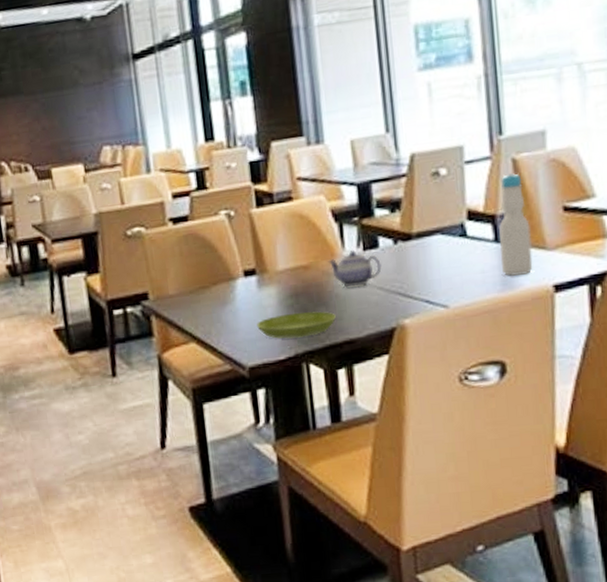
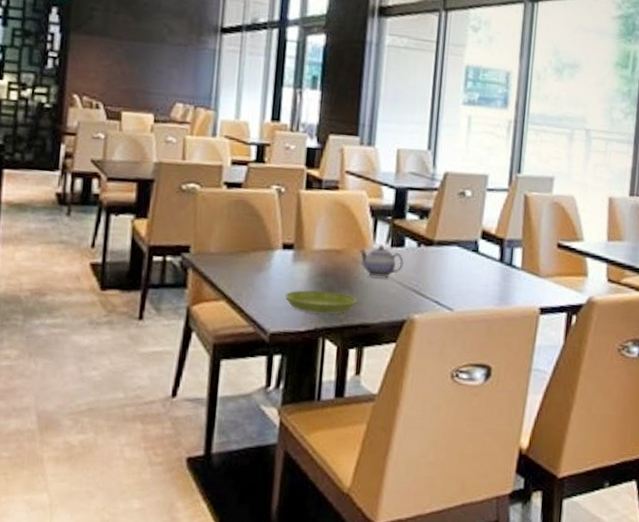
bottle: present [499,172,533,277] -> none [502,206,530,295]

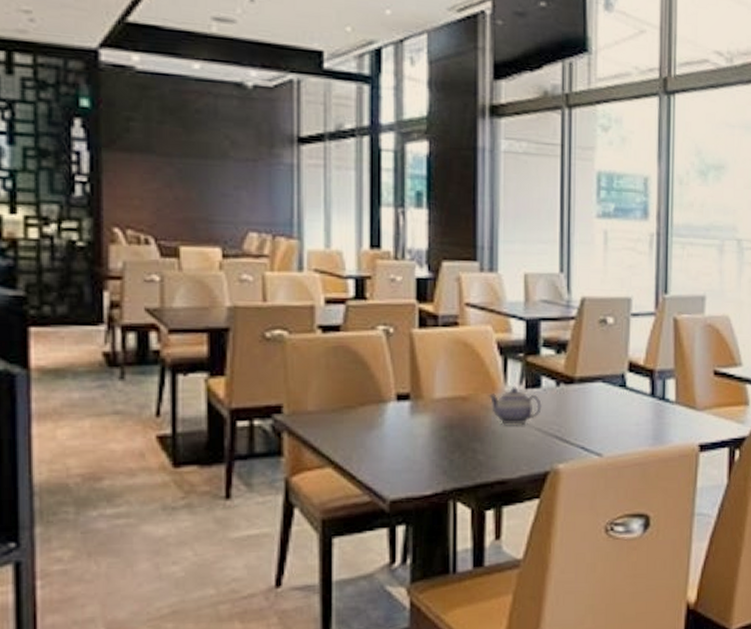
saucer: present [285,290,357,314] -> none [404,445,490,473]

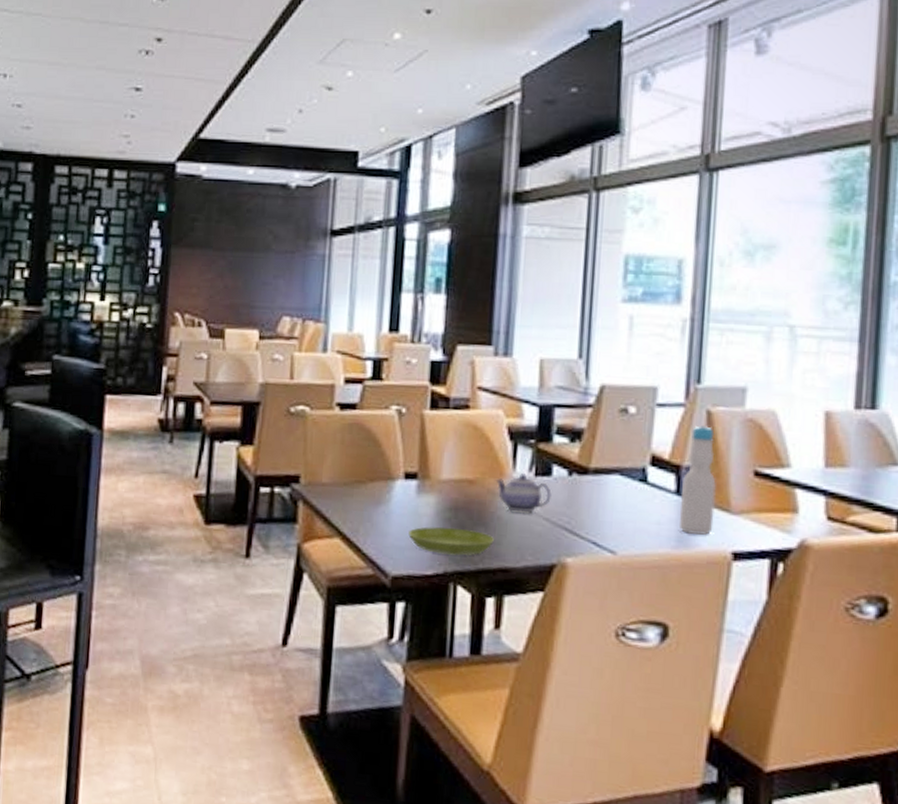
saucer: none [404,445,490,473] -> present [408,527,494,555]
bottle: none [655,331,684,433] -> present [680,424,716,535]

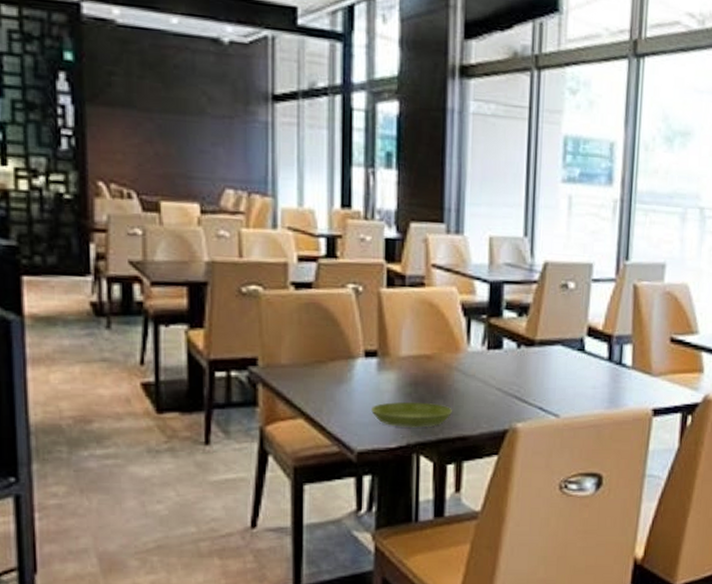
teapot: present [495,473,552,513] -> none [451,347,503,384]
bottle: present [680,424,716,535] -> none [611,297,641,396]

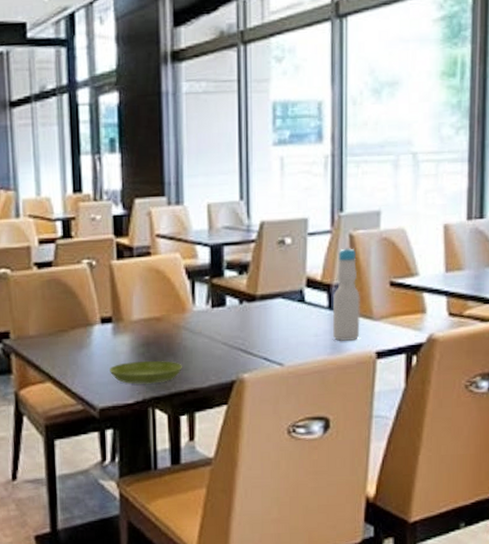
bottle: none [611,297,641,396] -> present [333,247,360,342]

